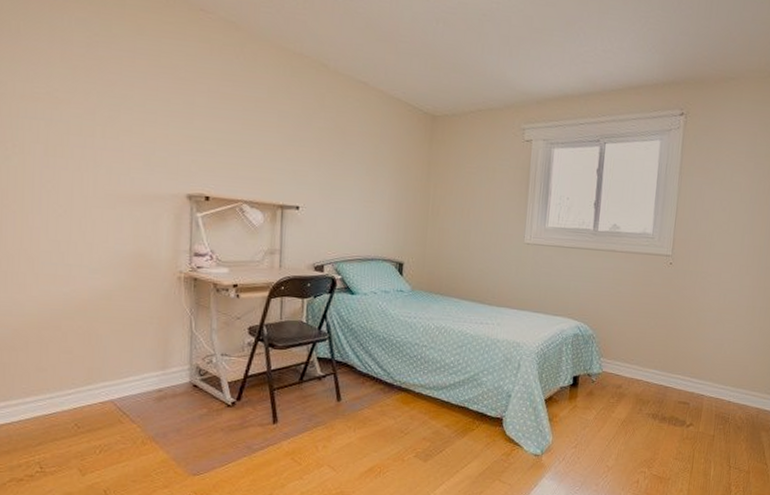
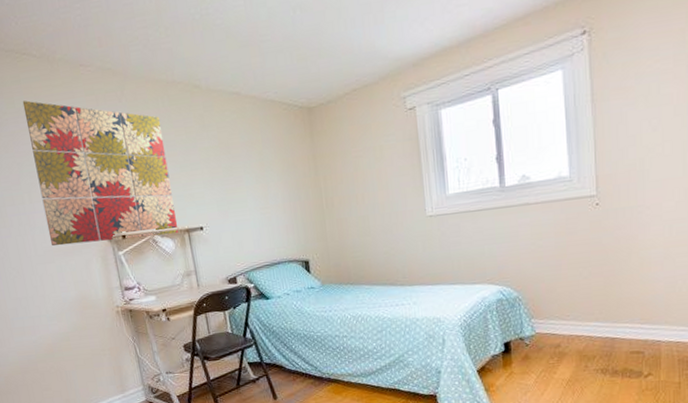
wall art: none [116,27,278,208] -> present [22,100,179,246]

